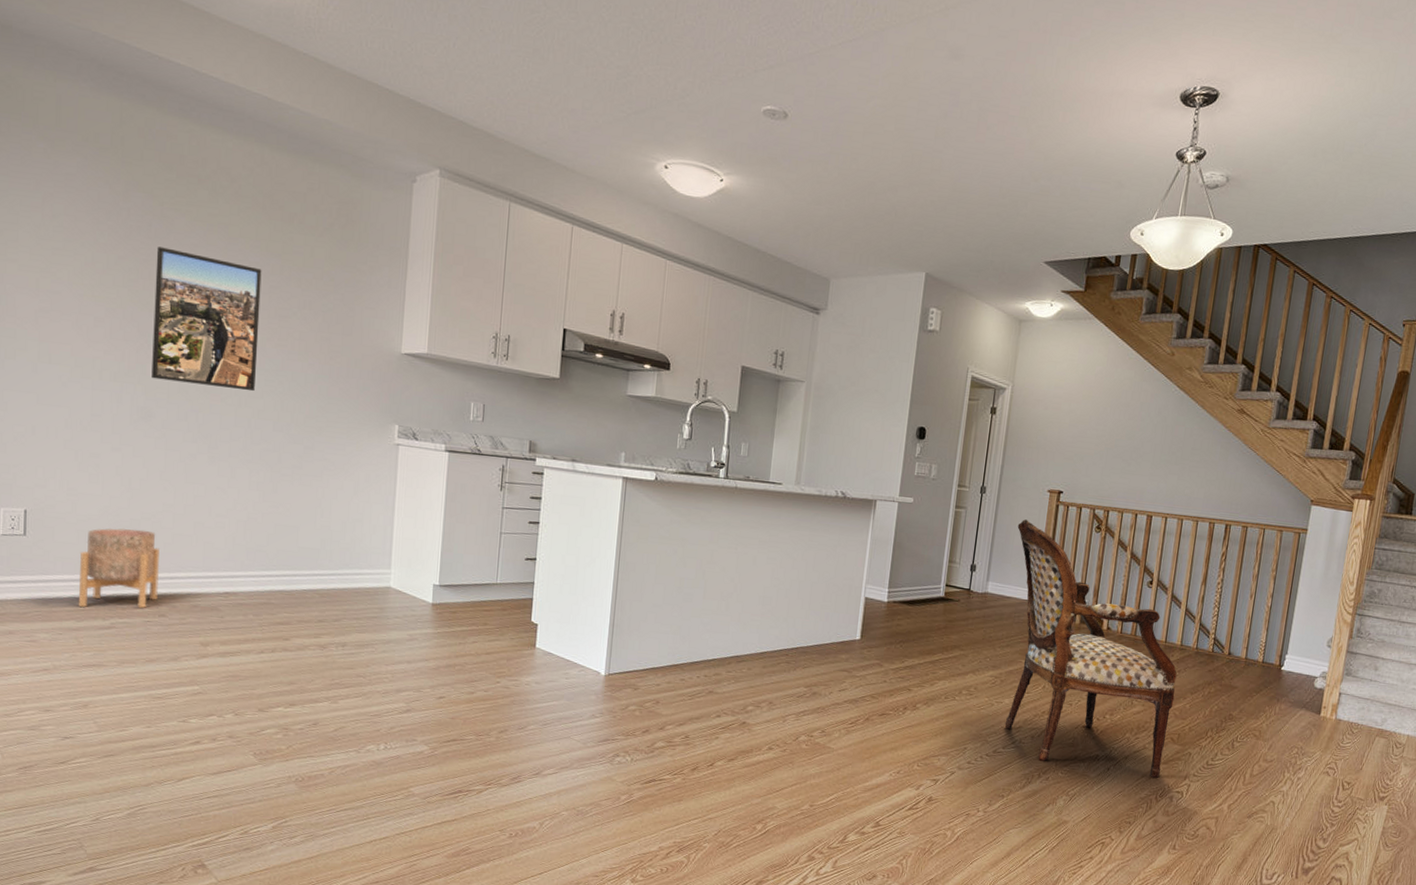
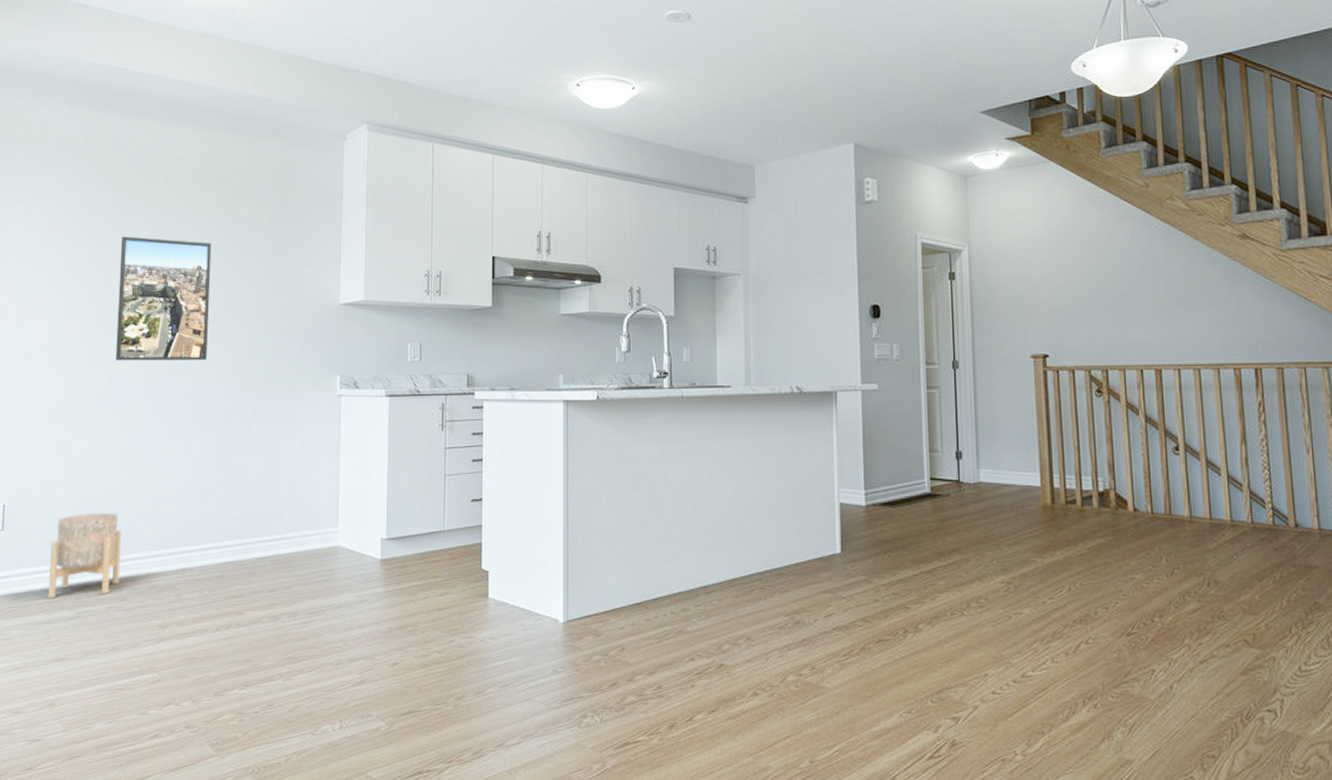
armchair: present [1004,519,1177,779] -> none [1002,392,1240,695]

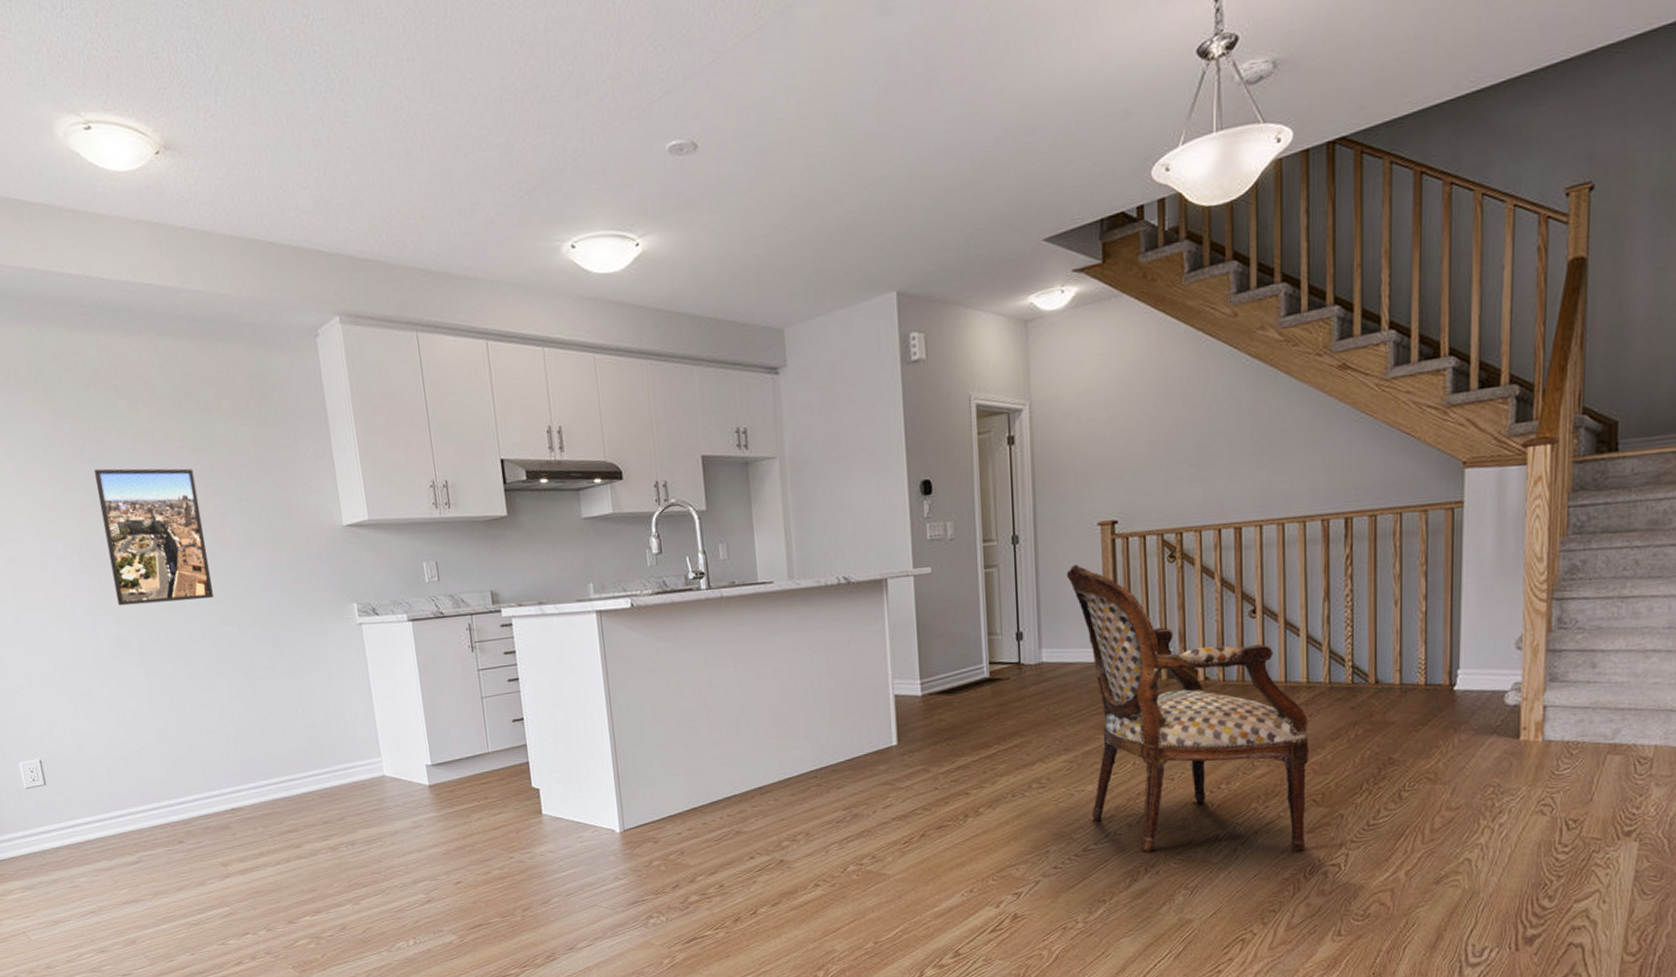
planter: present [47,512,122,599] -> none [95,759,173,847]
armchair: none [1002,392,1240,695] -> present [1066,565,1309,853]

